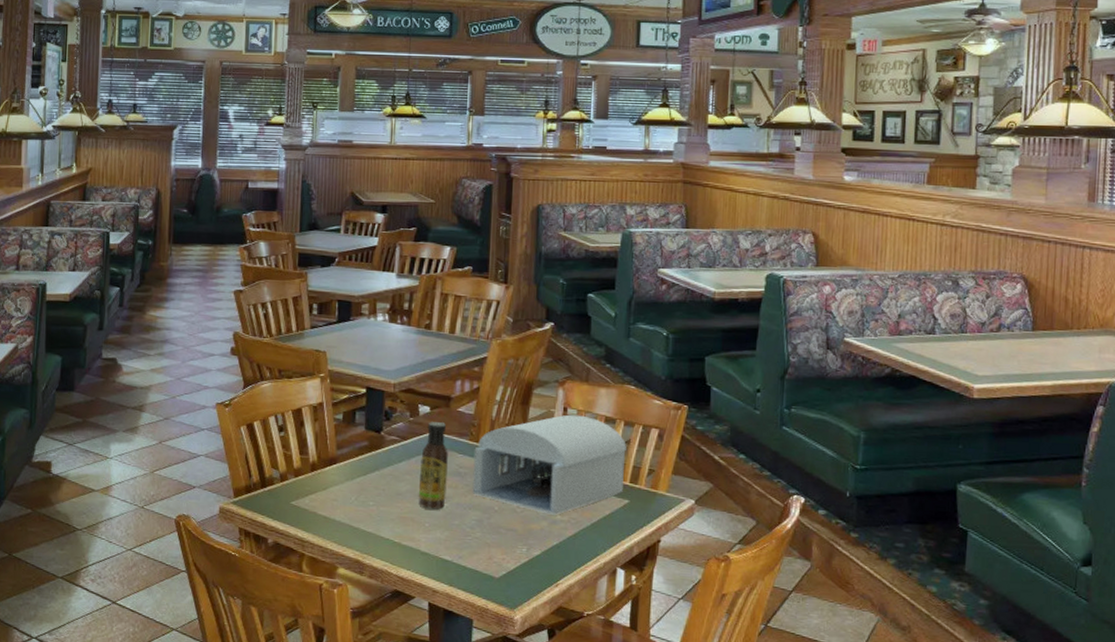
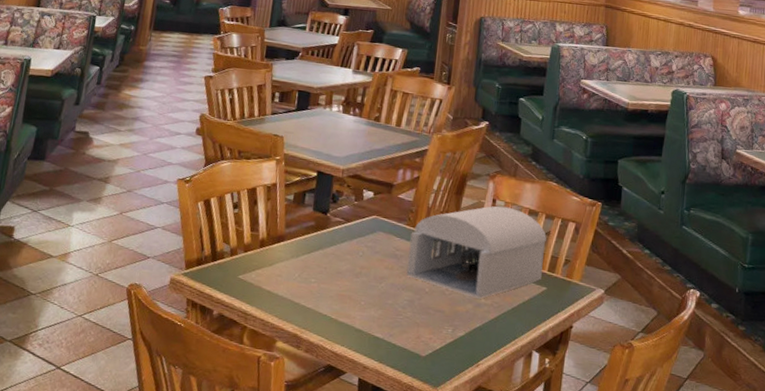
sauce bottle: present [418,422,448,510] -> none [356,206,388,289]

